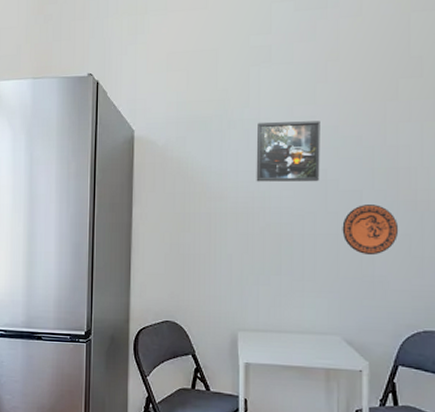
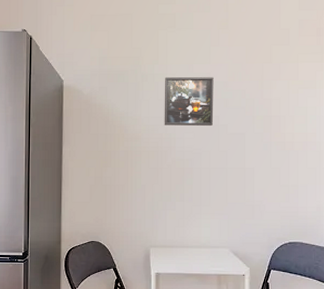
decorative plate: present [342,205,399,256] -> none [230,145,272,185]

